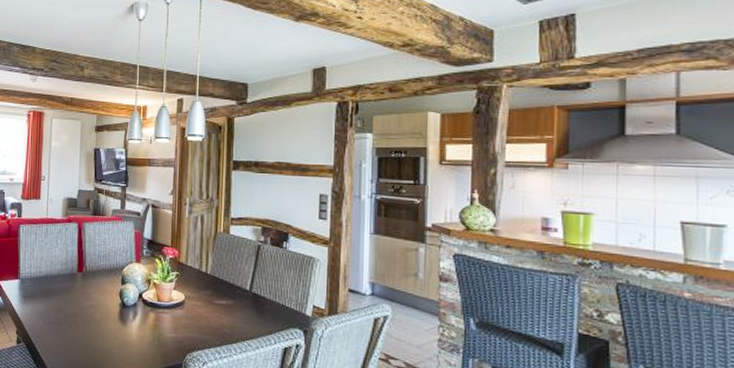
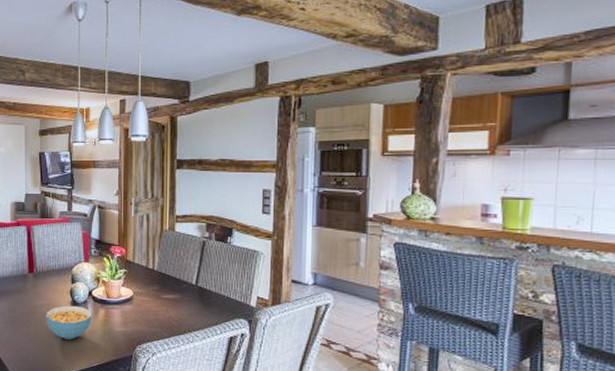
cereal bowl: none [93,308,142,344] -> present [46,305,92,339]

